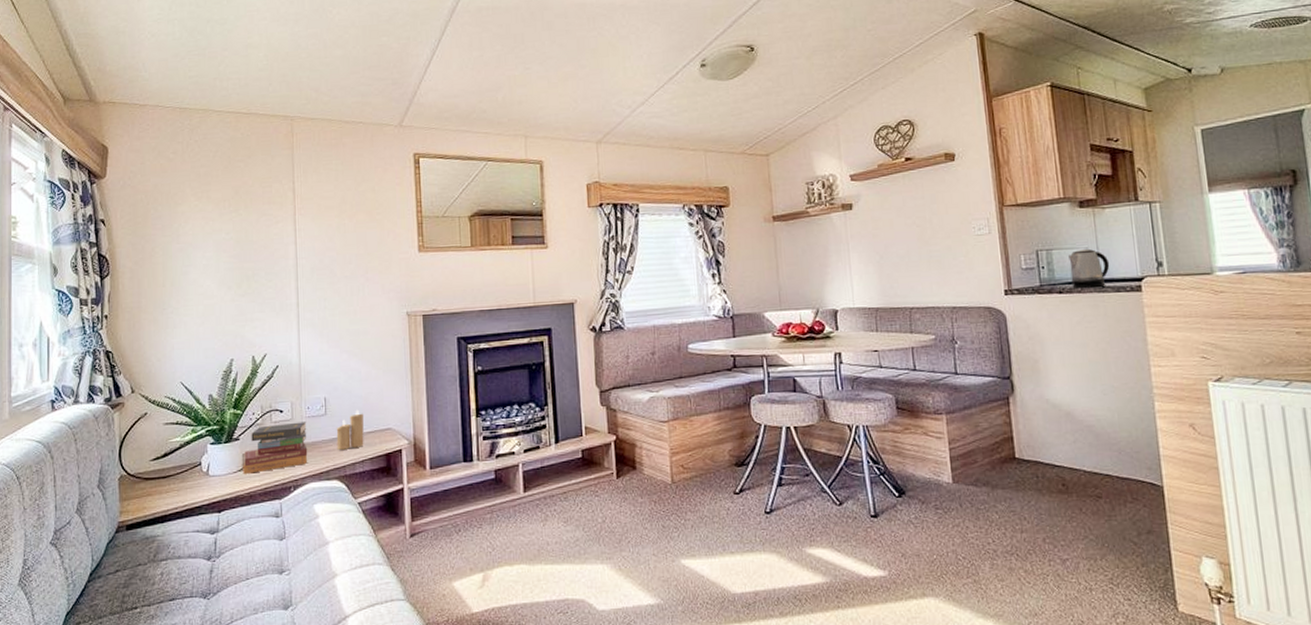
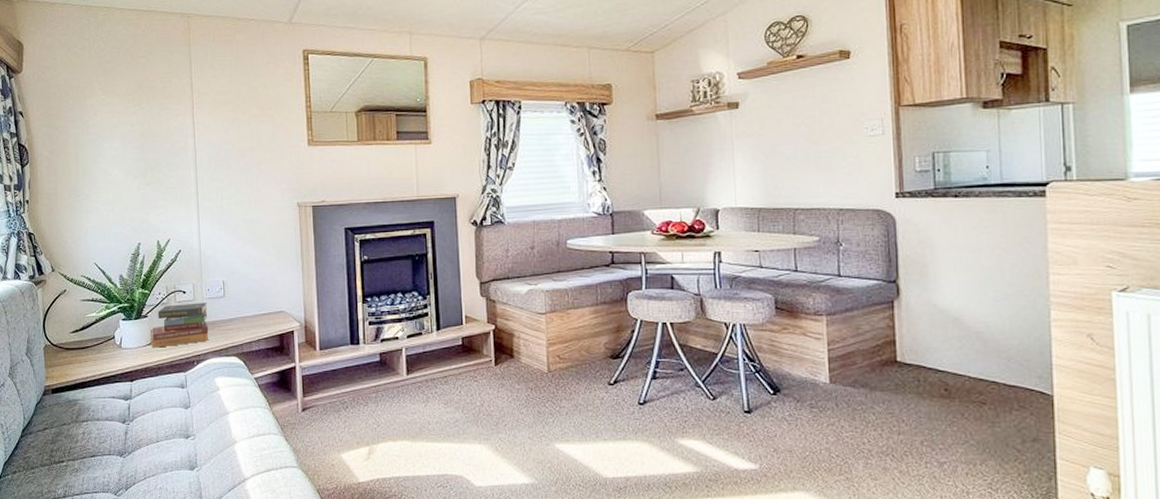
candle: present [336,409,364,450] -> none [234,292,260,329]
kettle: present [1069,248,1110,290] -> none [968,151,1012,194]

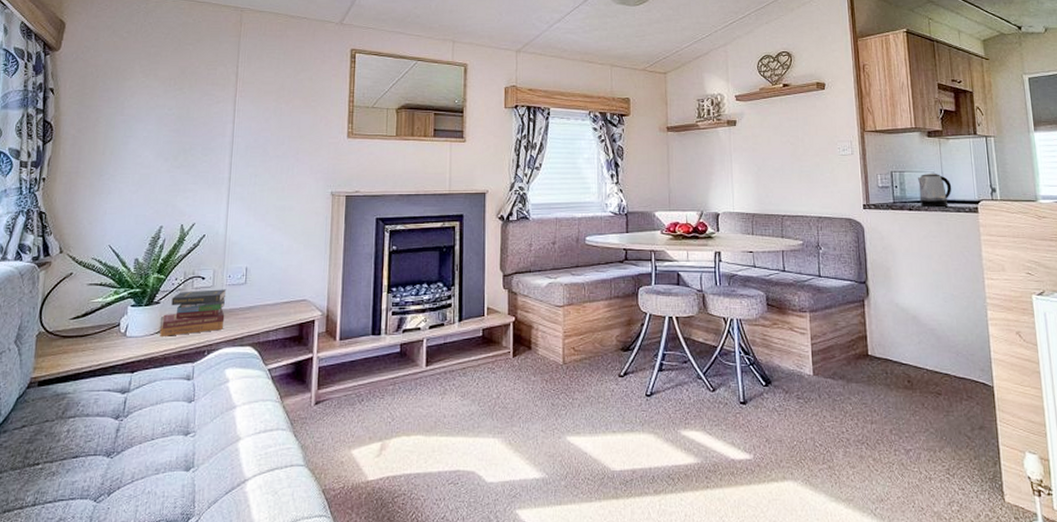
kettle: none [968,151,1012,194] -> present [918,173,952,208]

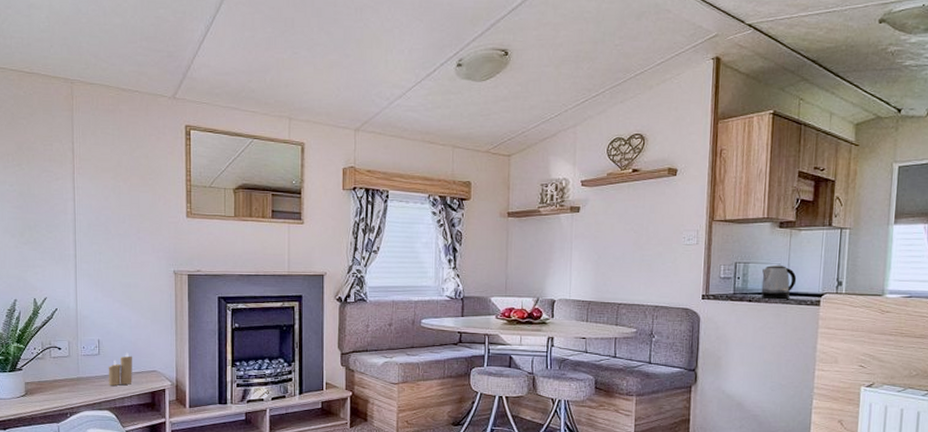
books: present [160,289,227,336] -> none [25,359,83,399]
candle: none [253,280,281,318] -> present [108,352,132,385]

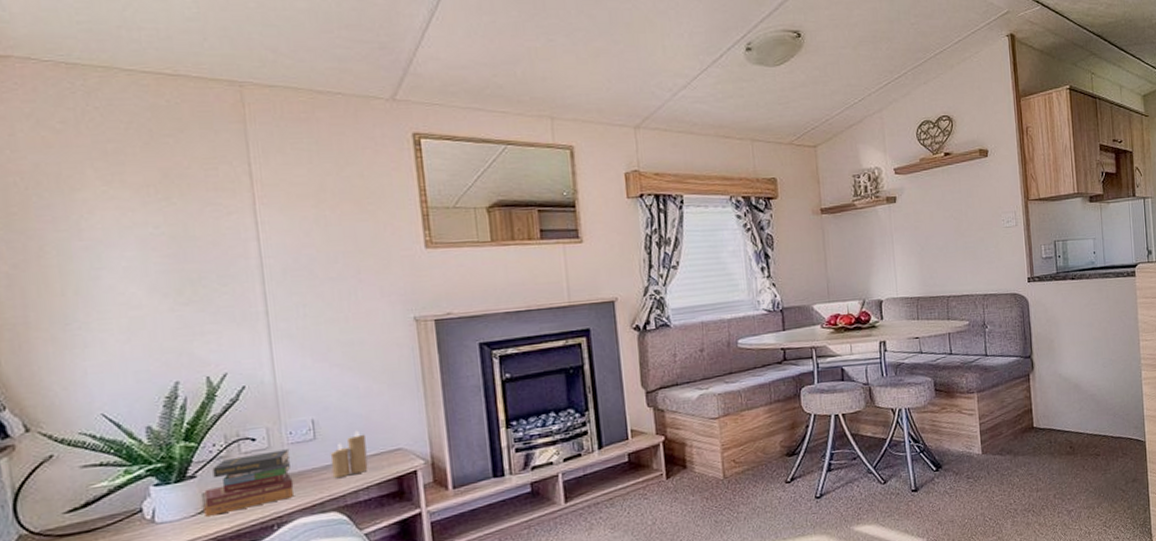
books: none [25,359,83,399] -> present [204,449,294,517]
kettle: present [761,264,797,300] -> none [1080,239,1112,276]

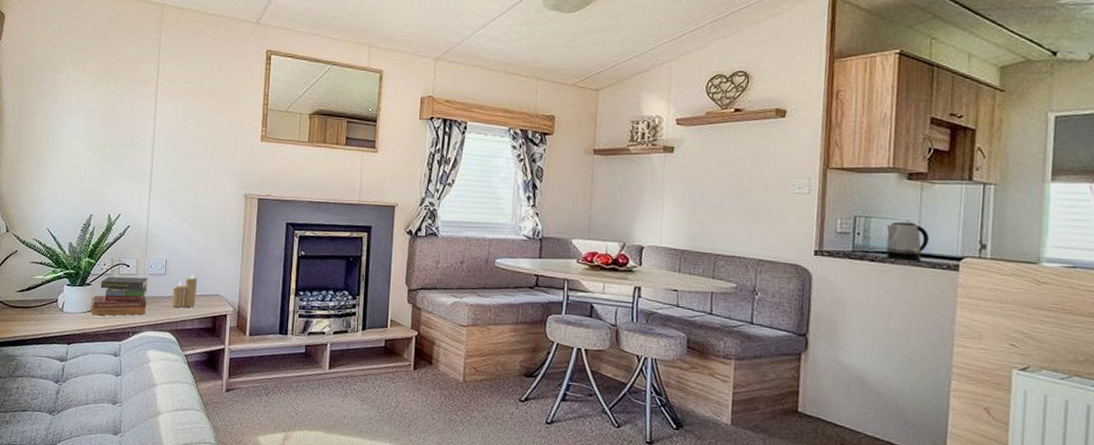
kettle: none [1080,239,1112,276] -> present [885,220,930,262]

